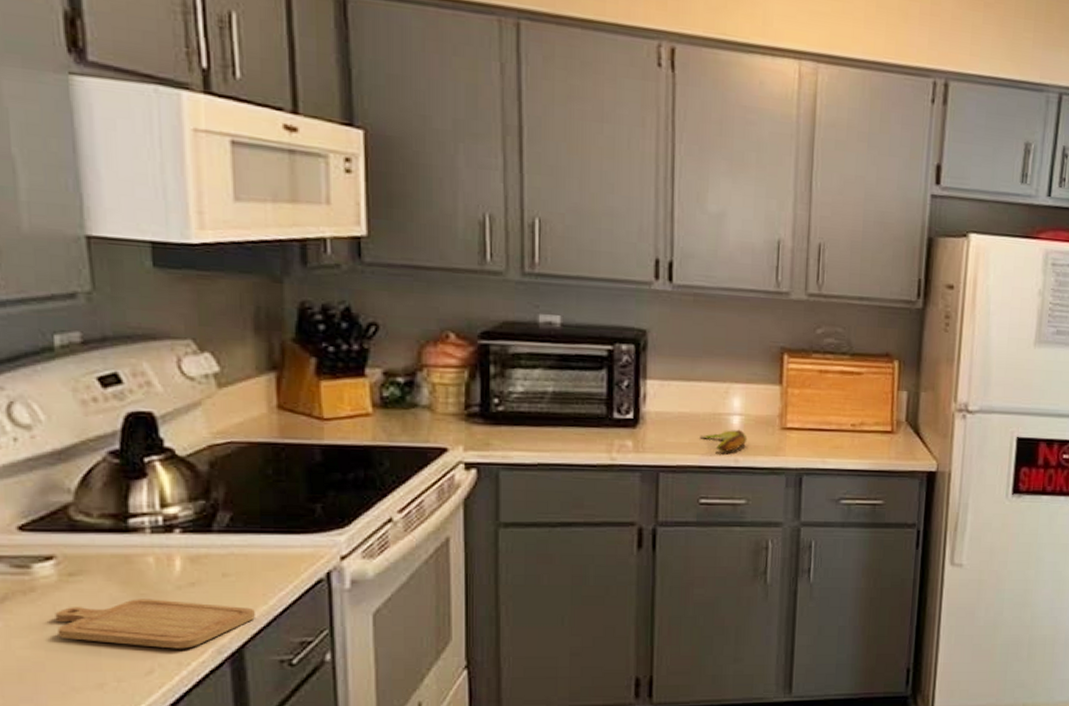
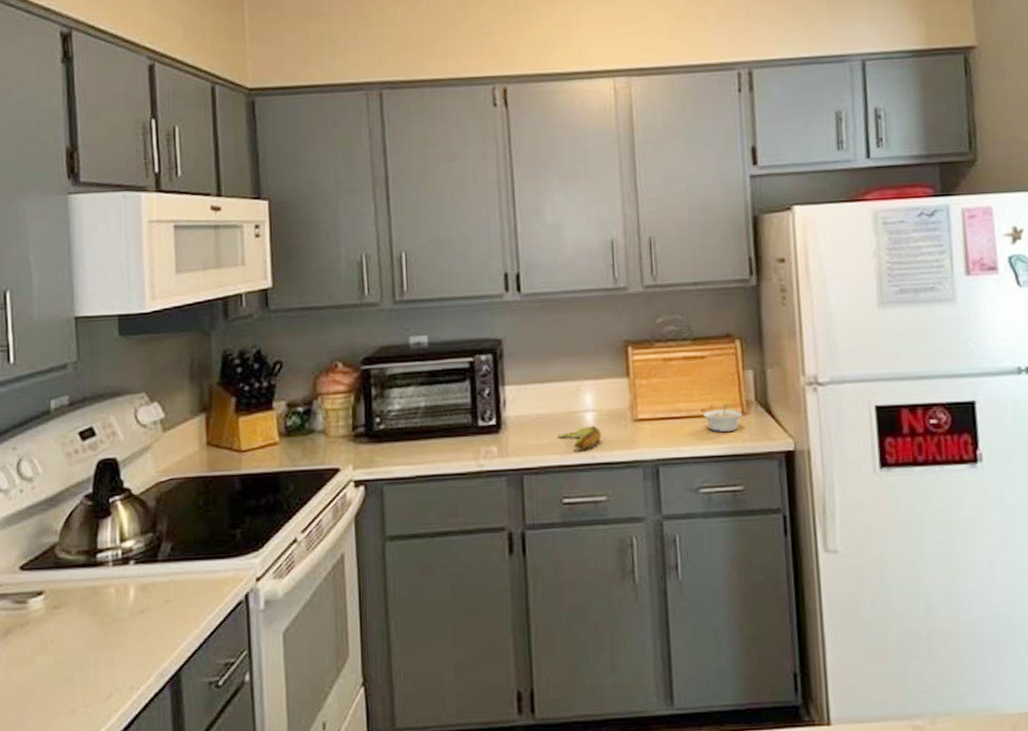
chopping board: present [55,599,255,649] -> none [42,627,189,674]
legume: none [853,423,892,448] -> present [703,405,743,432]

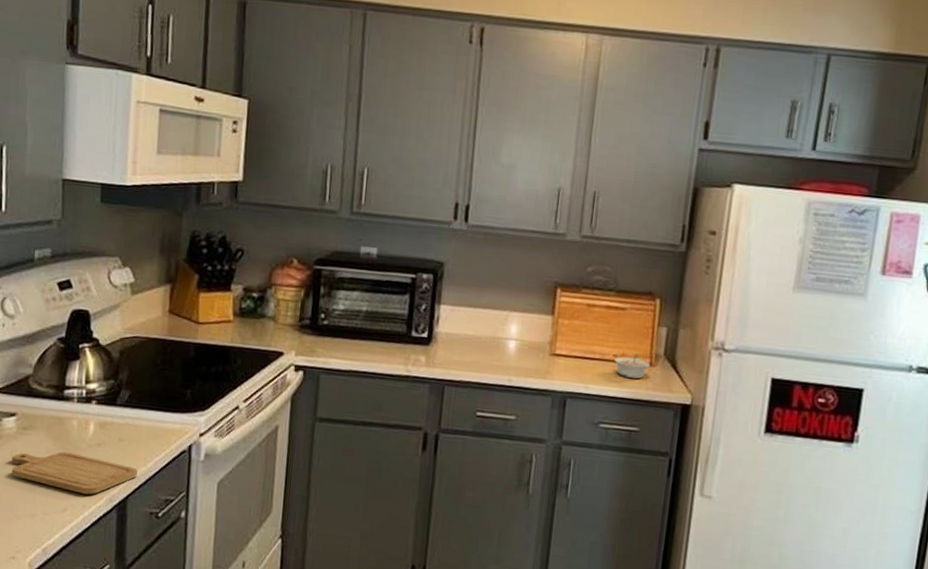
chopping board: none [42,627,189,674] -> present [11,451,137,495]
banana: present [558,425,602,449] -> none [481,352,521,372]

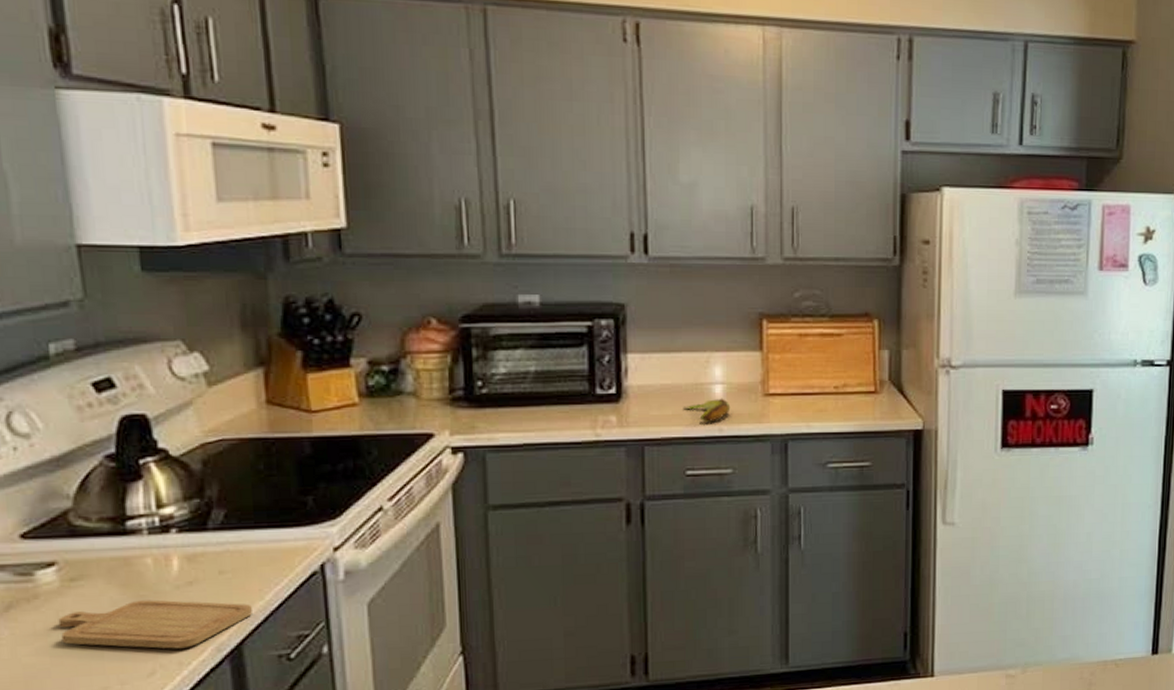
banana: none [481,352,521,372] -> present [684,398,731,422]
legume: present [614,355,651,379] -> none [836,383,876,409]

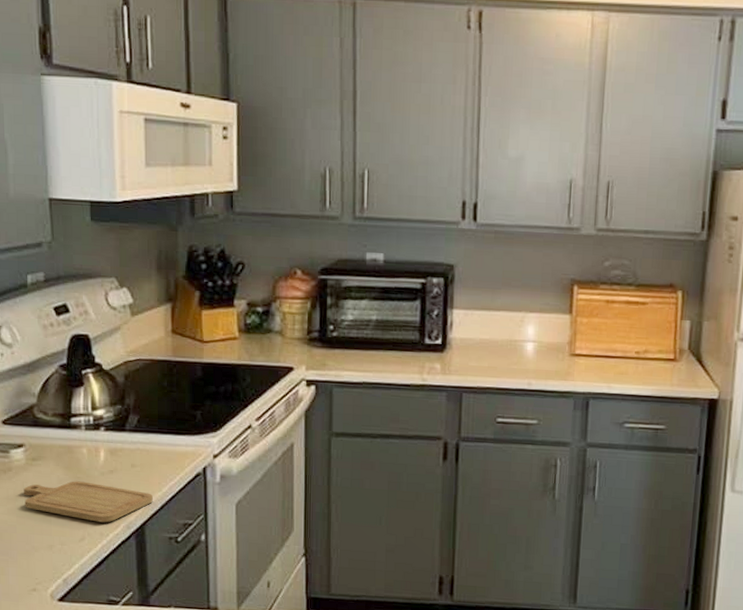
banana: present [684,398,731,422] -> none [499,355,540,376]

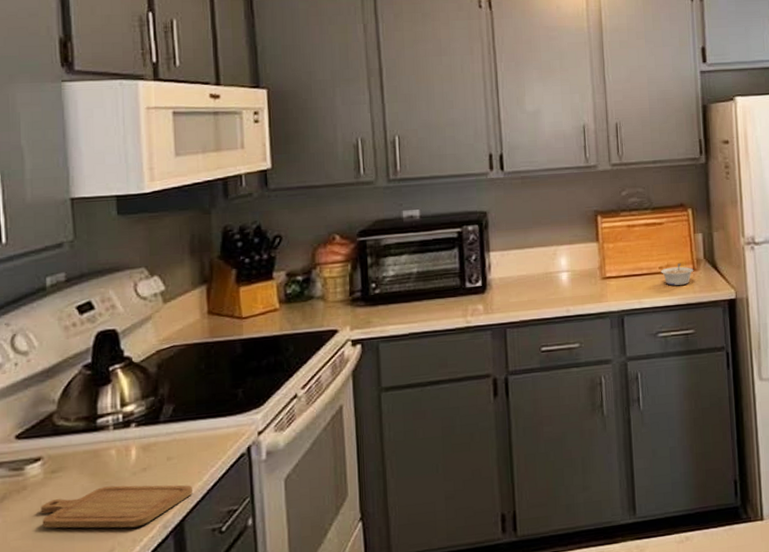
legume: none [637,350,675,375] -> present [661,263,694,286]

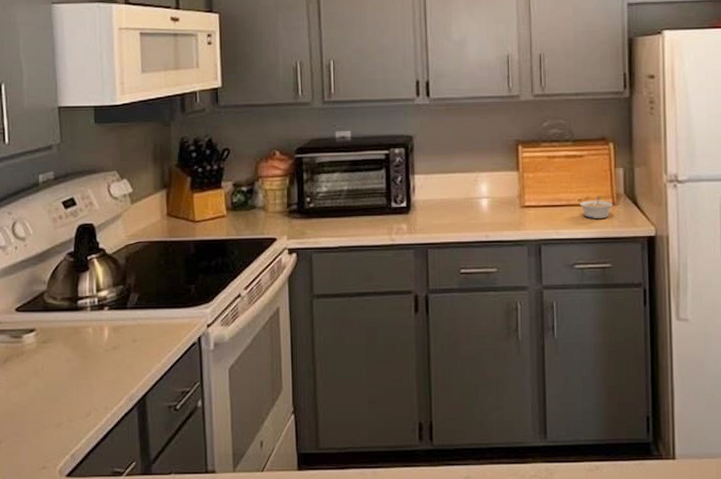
chopping board: present [40,485,192,529] -> none [34,359,153,397]

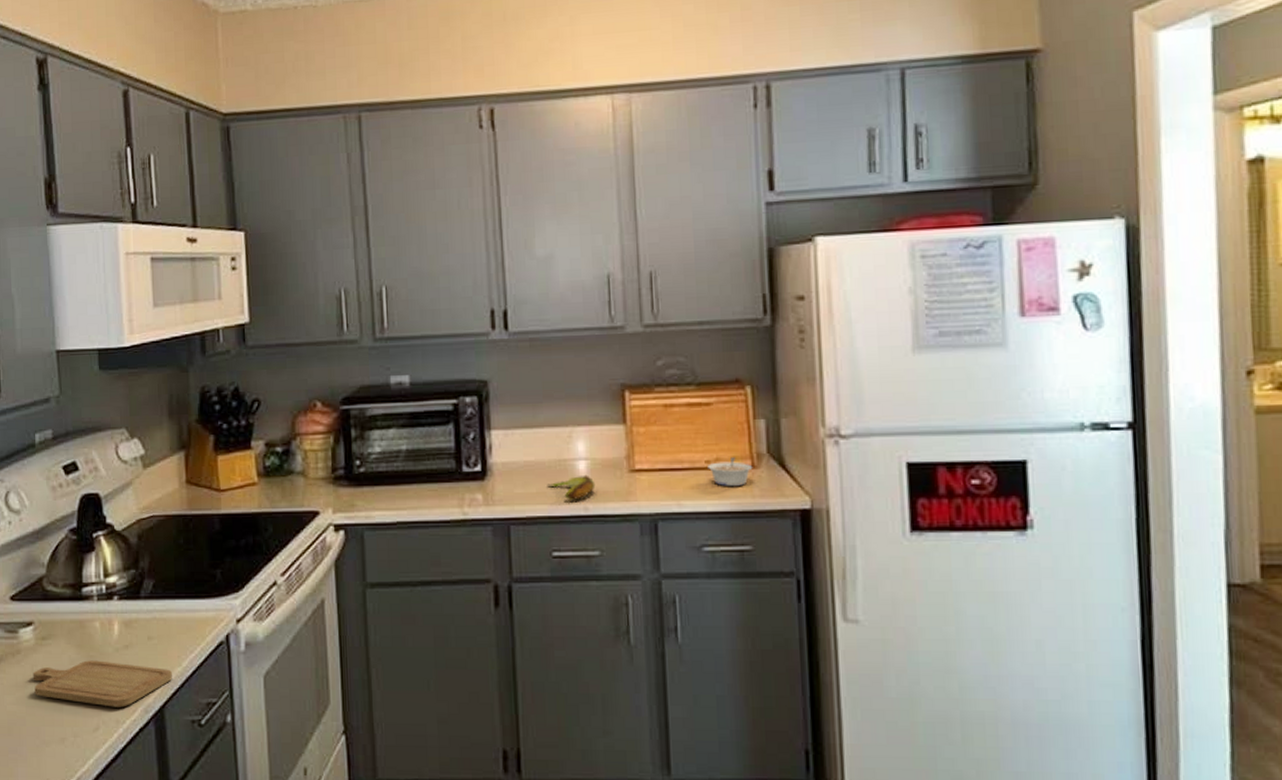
chopping board: none [34,359,153,397] -> present [33,660,172,708]
banana: none [458,209,495,229] -> present [548,474,596,500]

